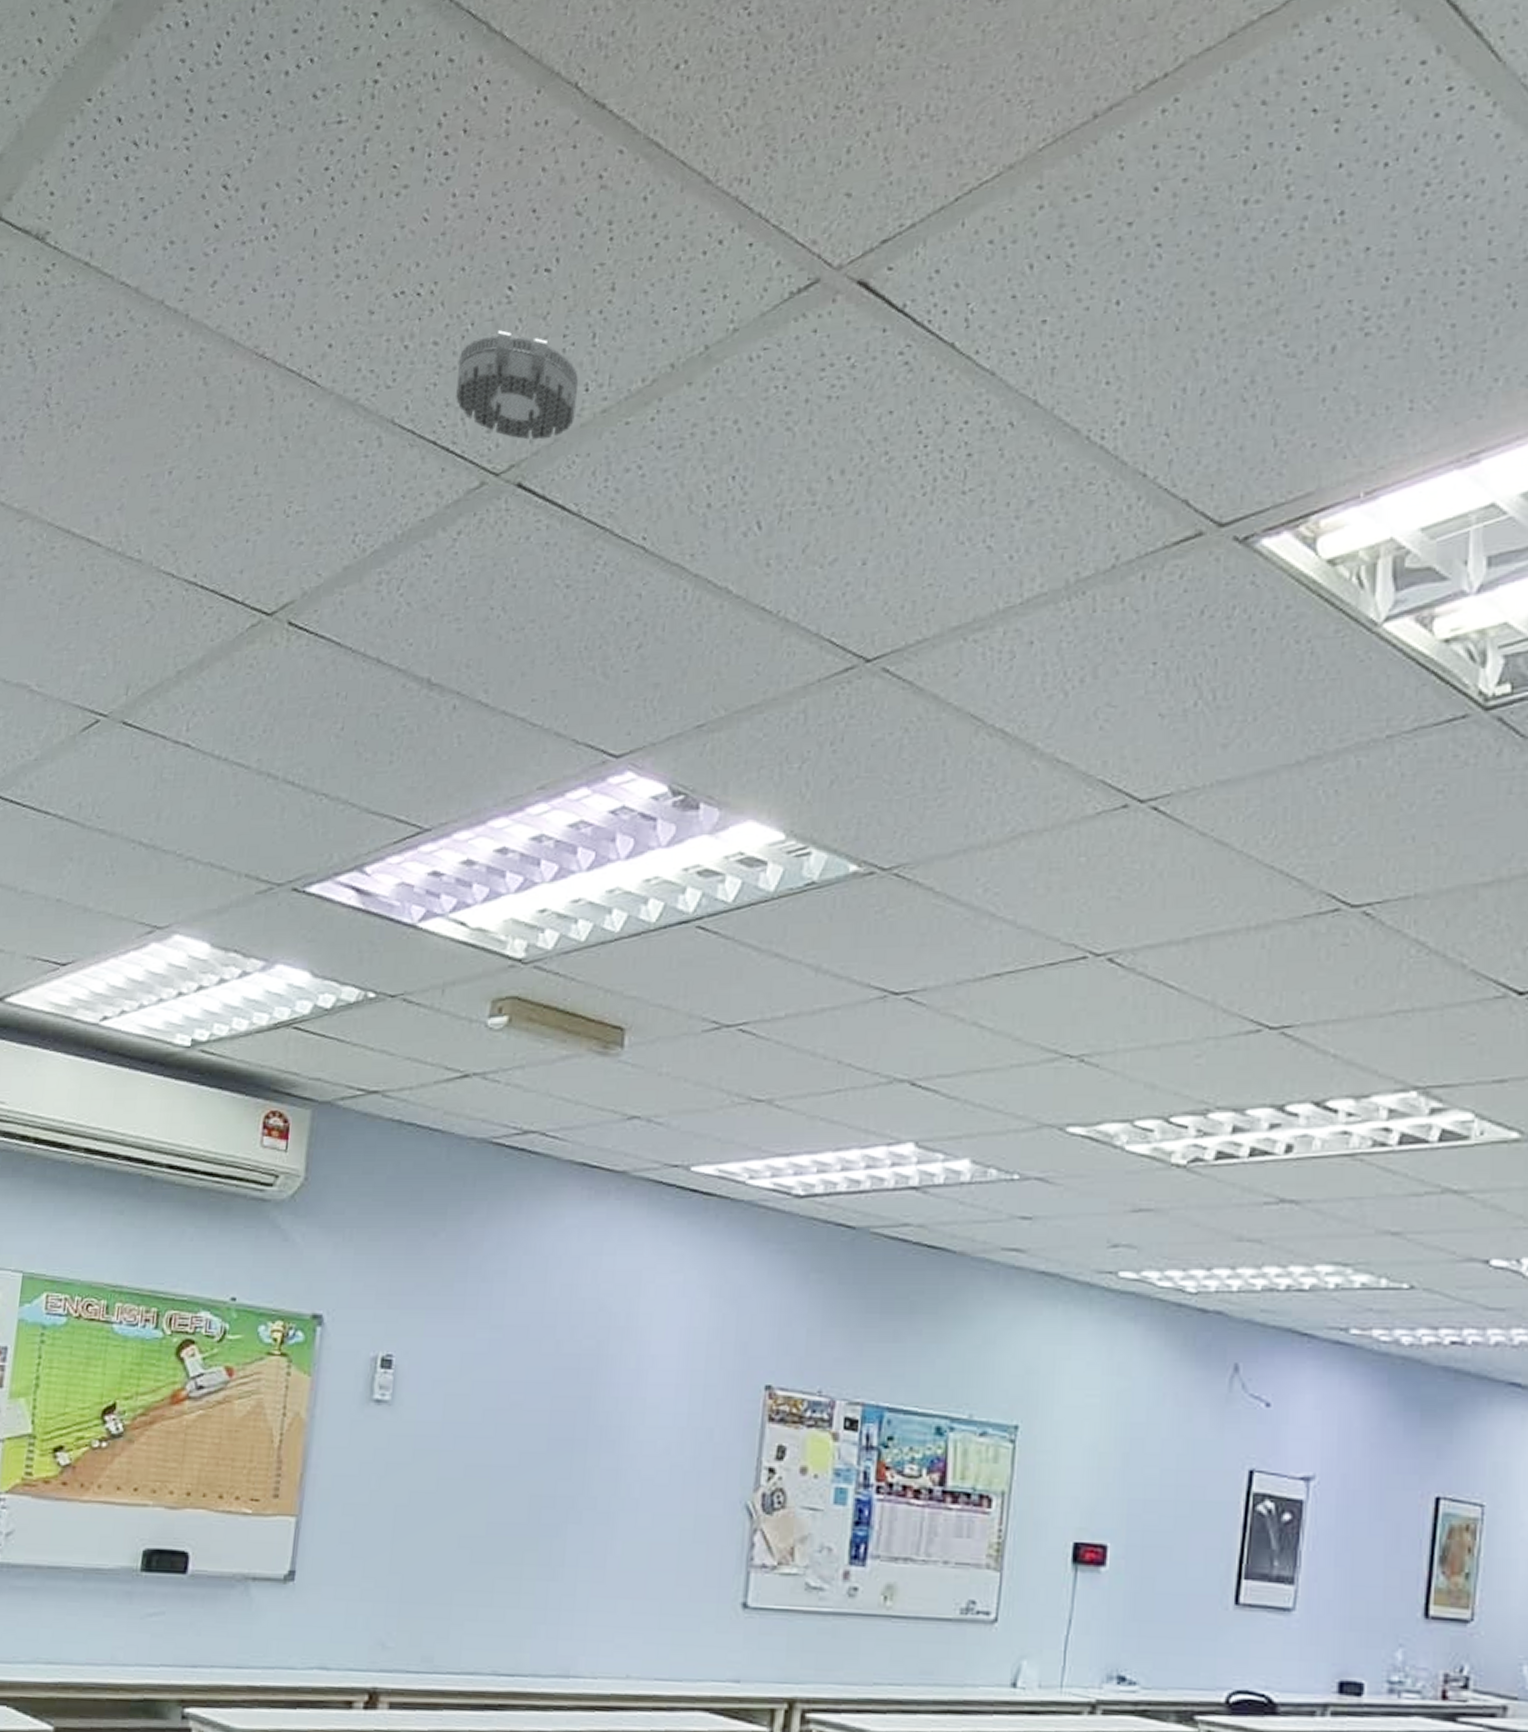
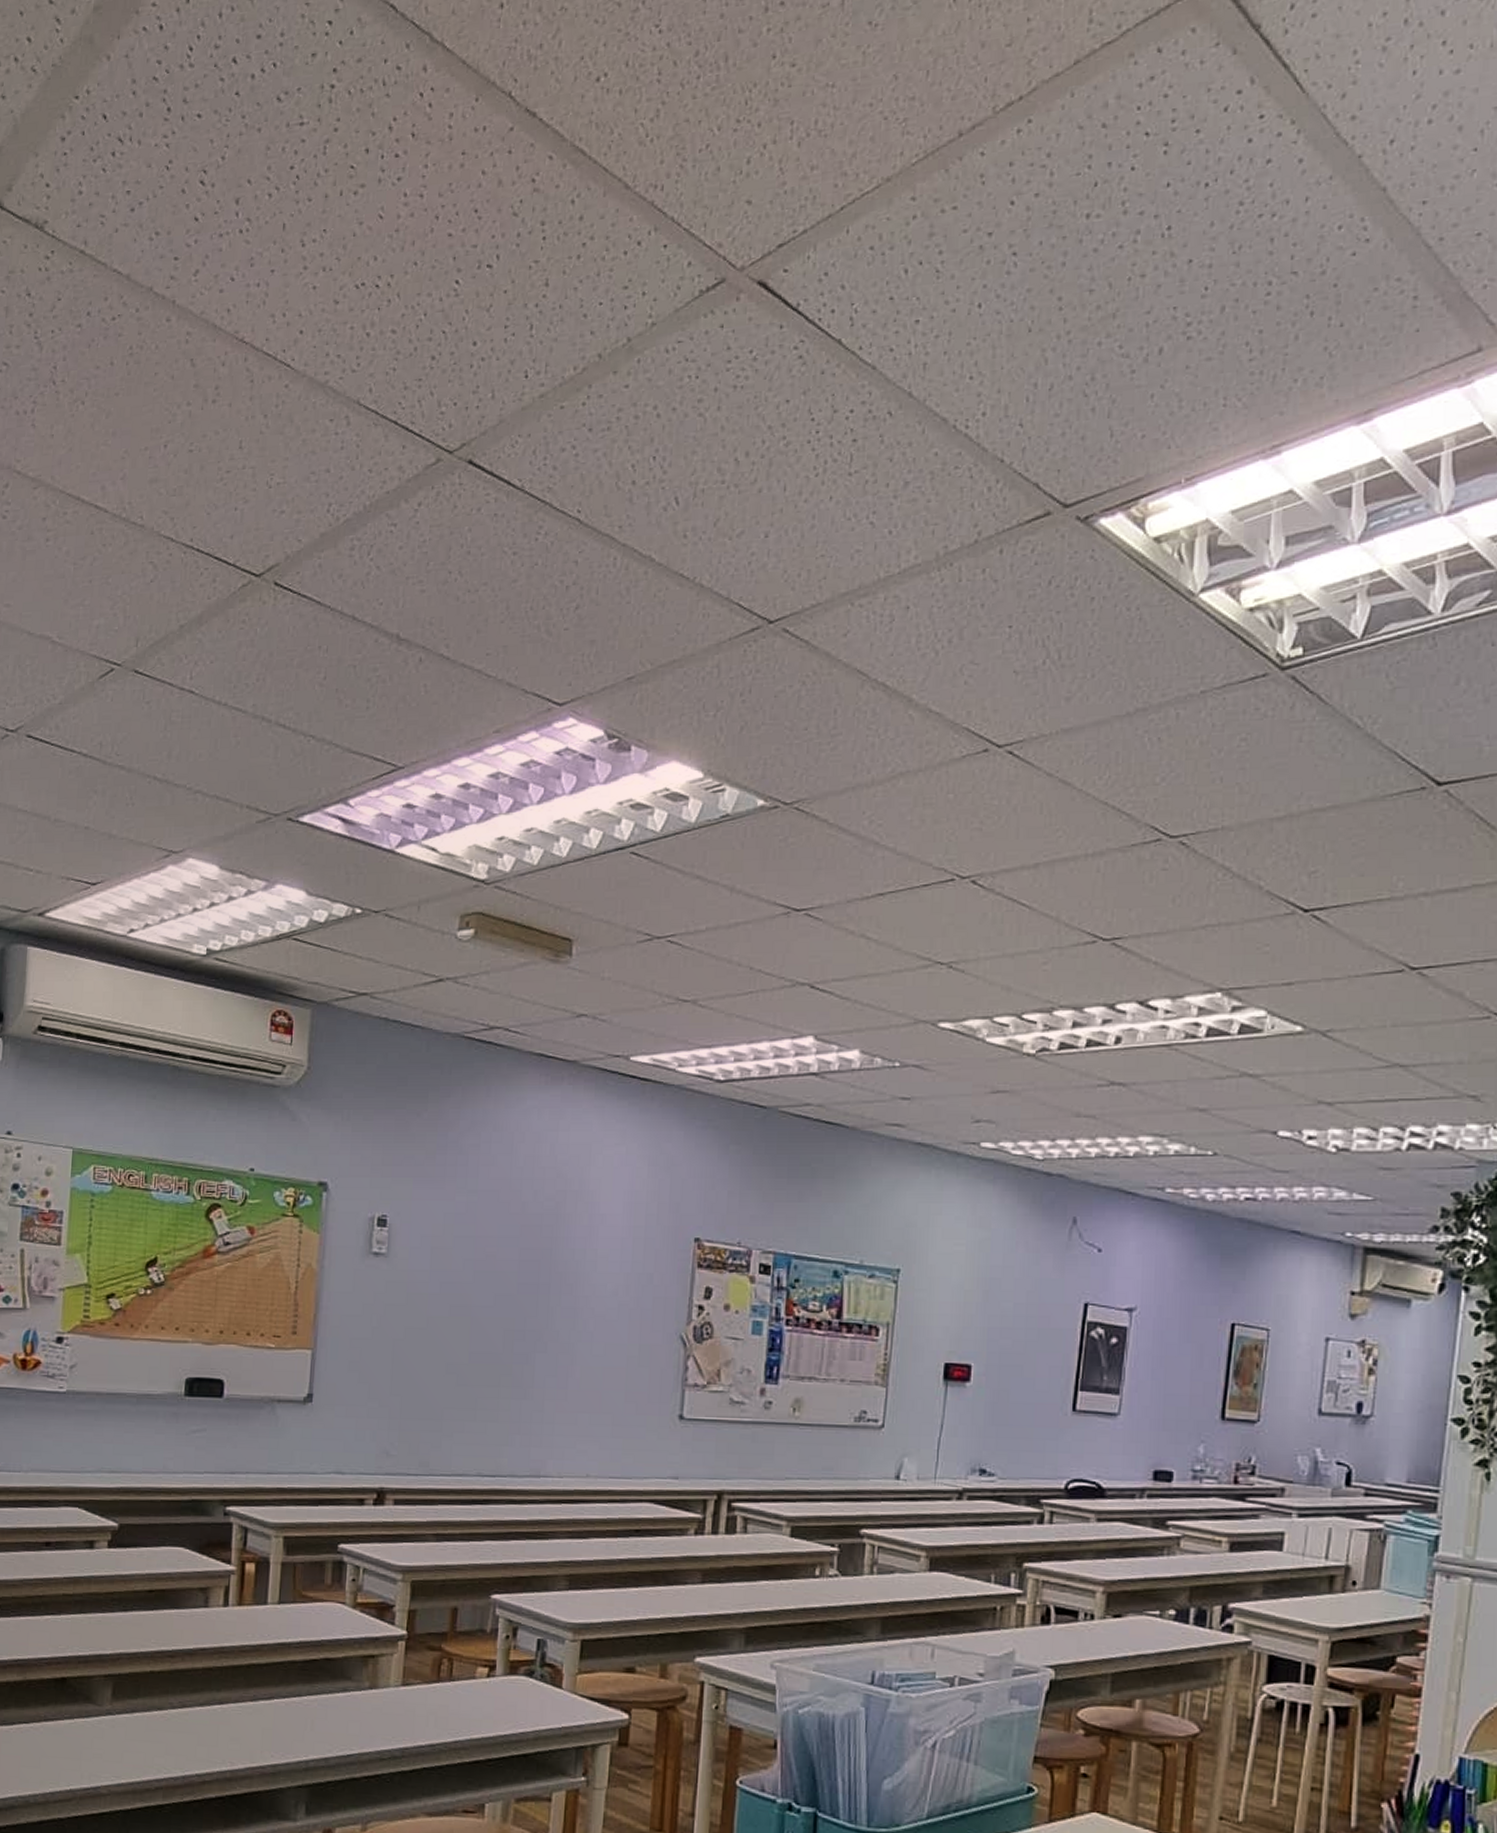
smoke detector: present [456,330,579,441] -> none [413,320,519,422]

